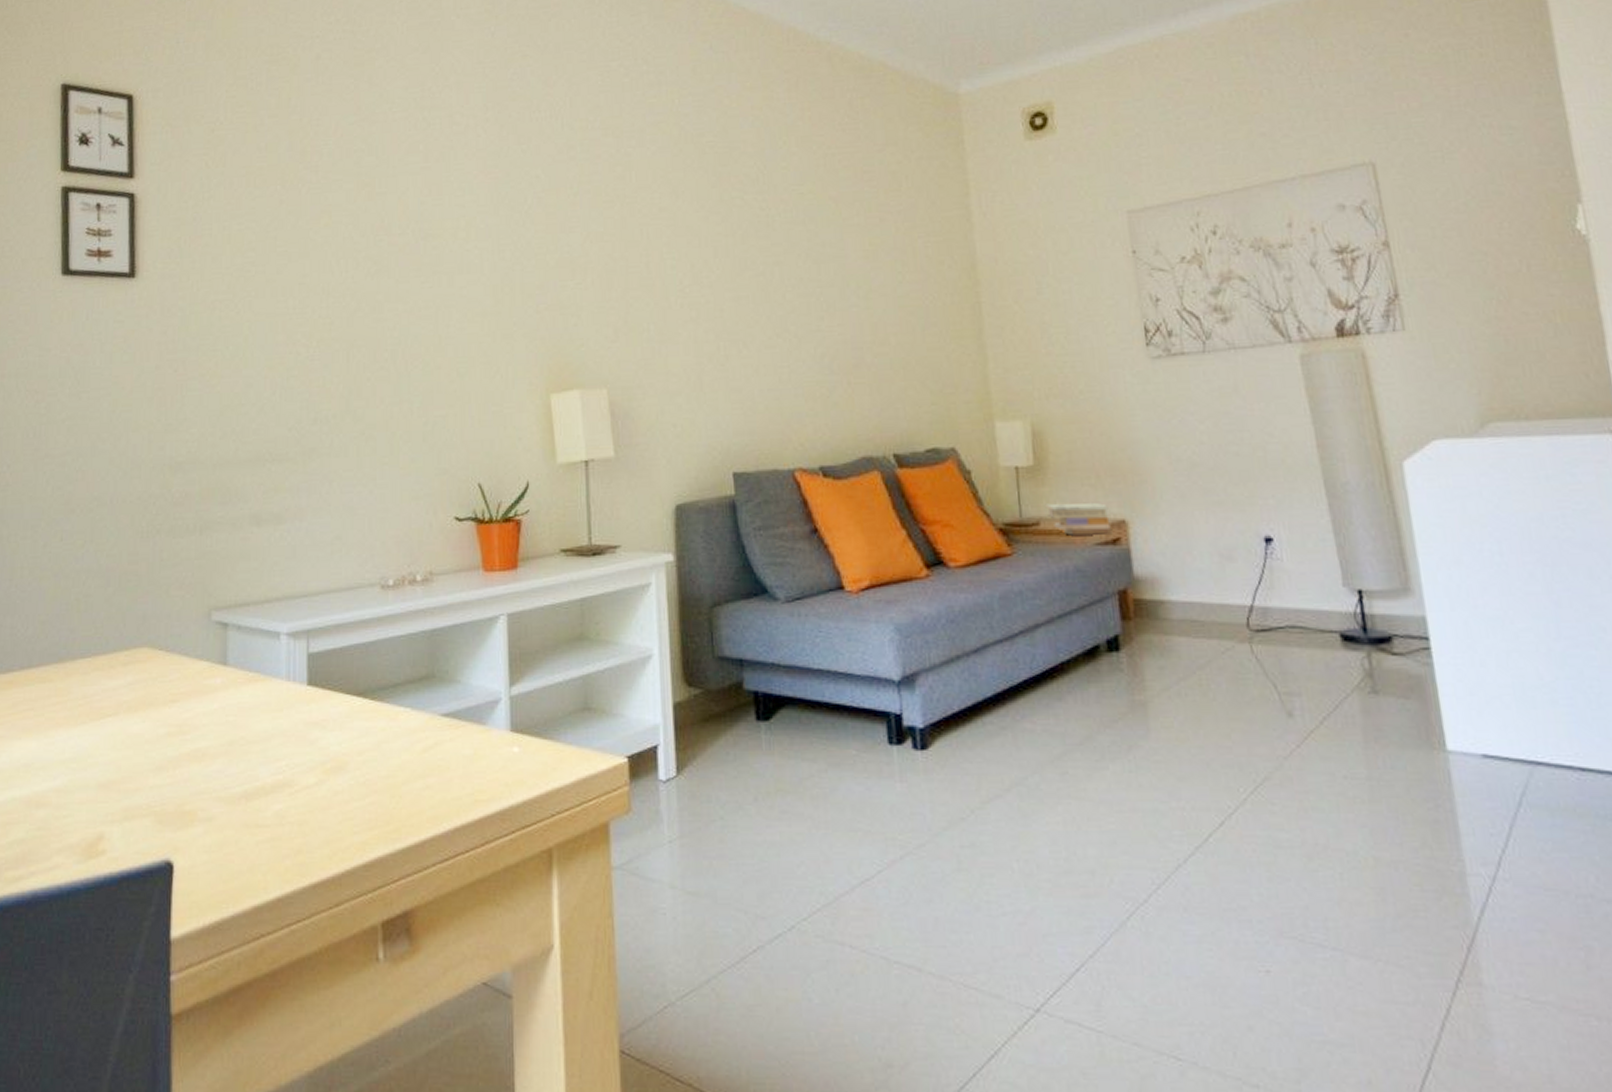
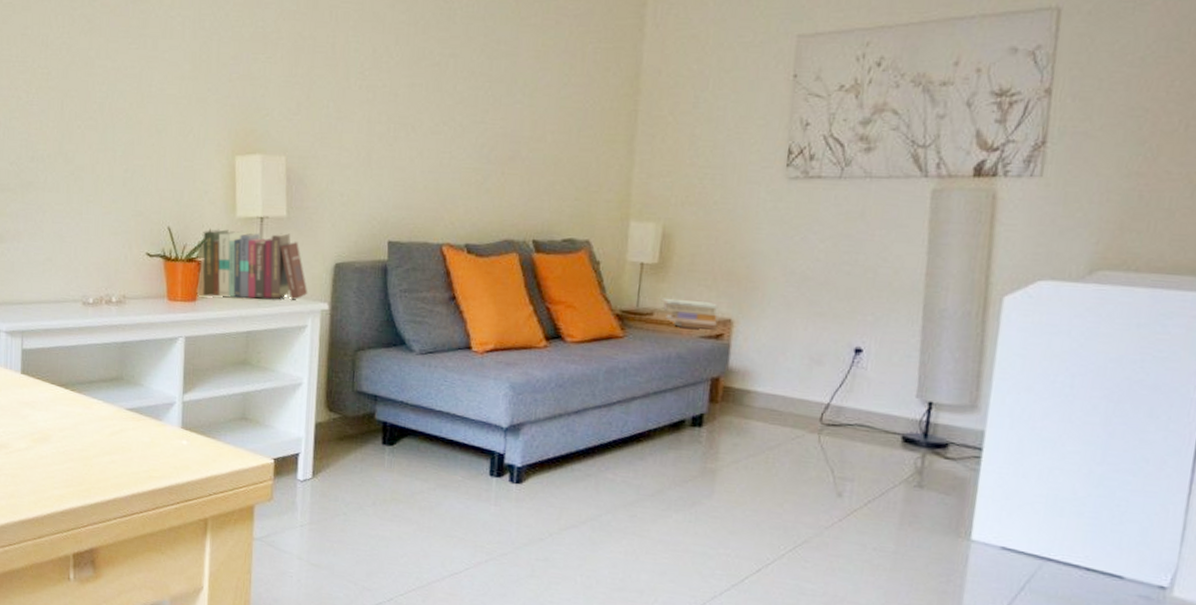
books: none [514,476,648,561] -> present [197,229,308,300]

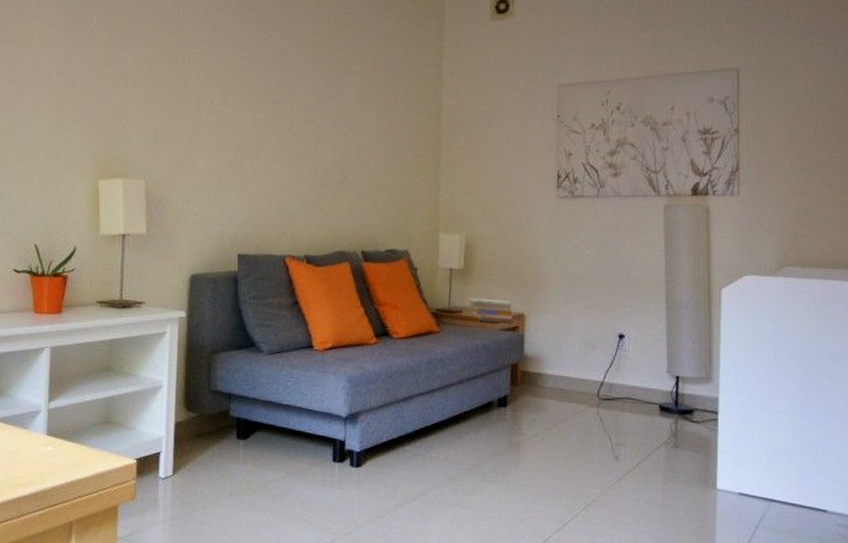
books: present [197,229,308,300] -> none [63,246,167,309]

